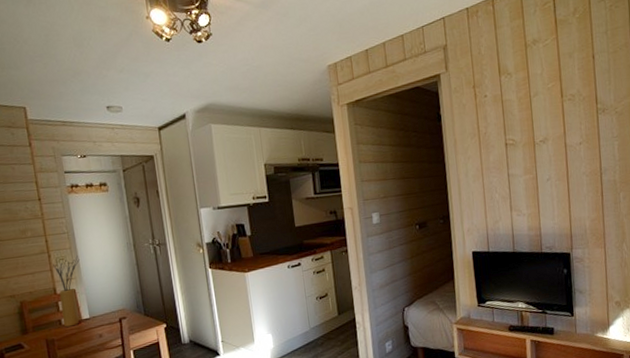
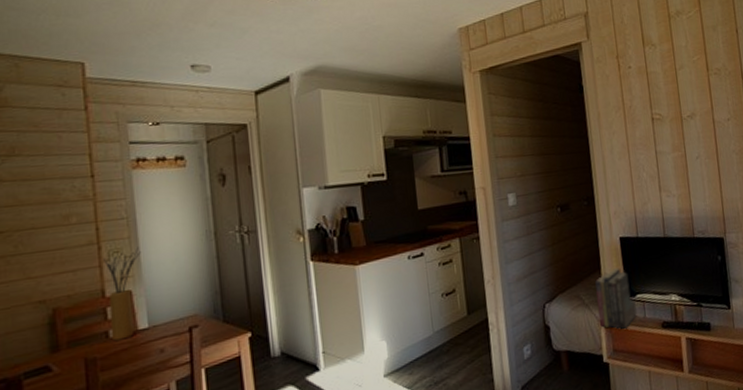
books: none [449,278,486,332] -> present [595,268,637,330]

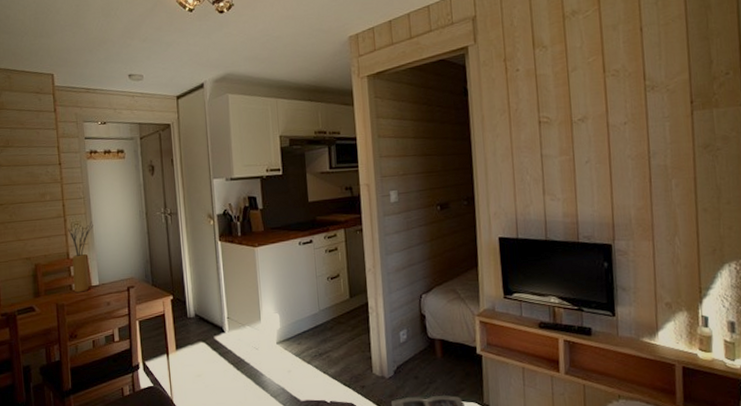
books: present [595,268,637,330] -> none [472,266,513,326]

